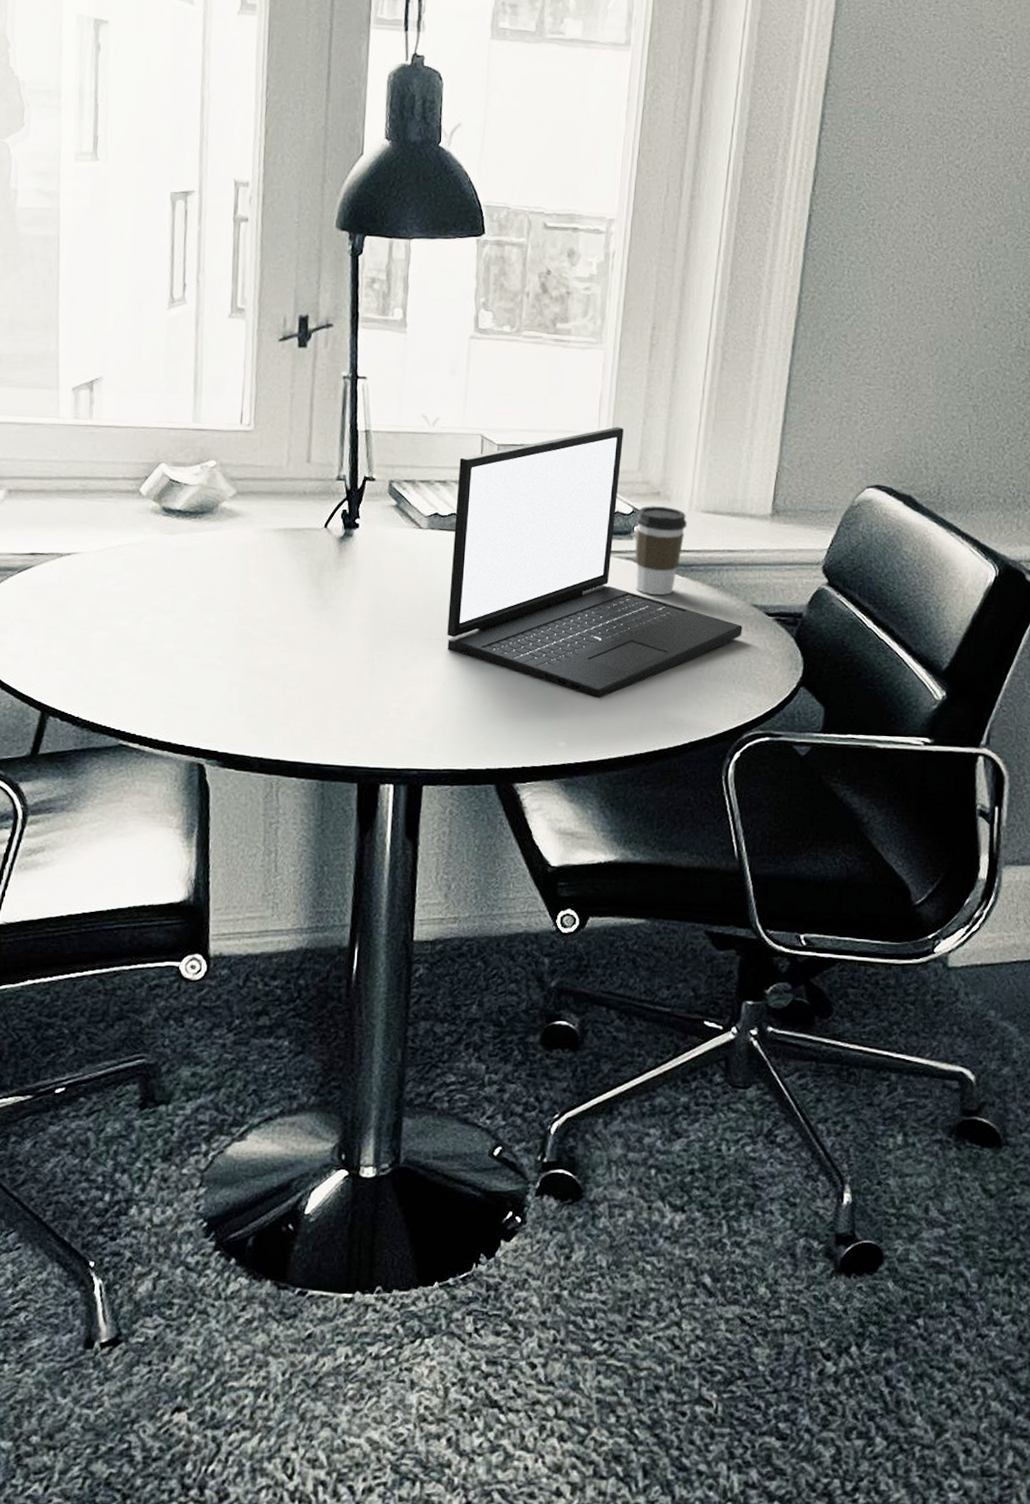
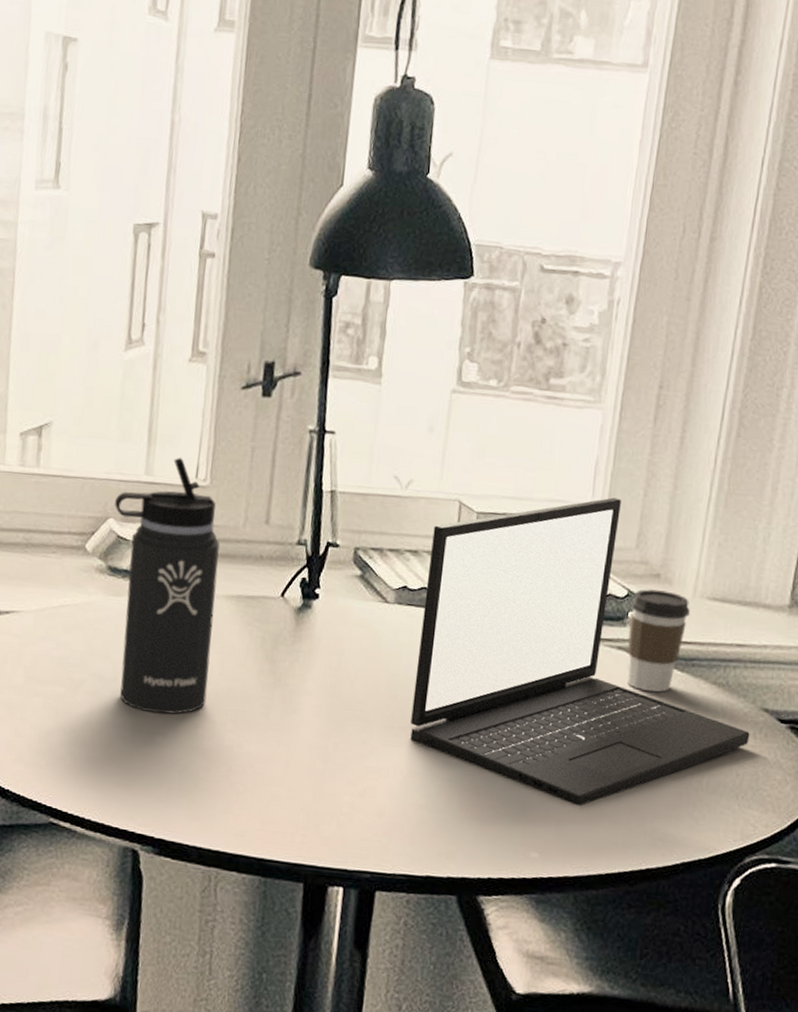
thermos bottle: none [166,405,266,640] -> present [115,457,220,714]

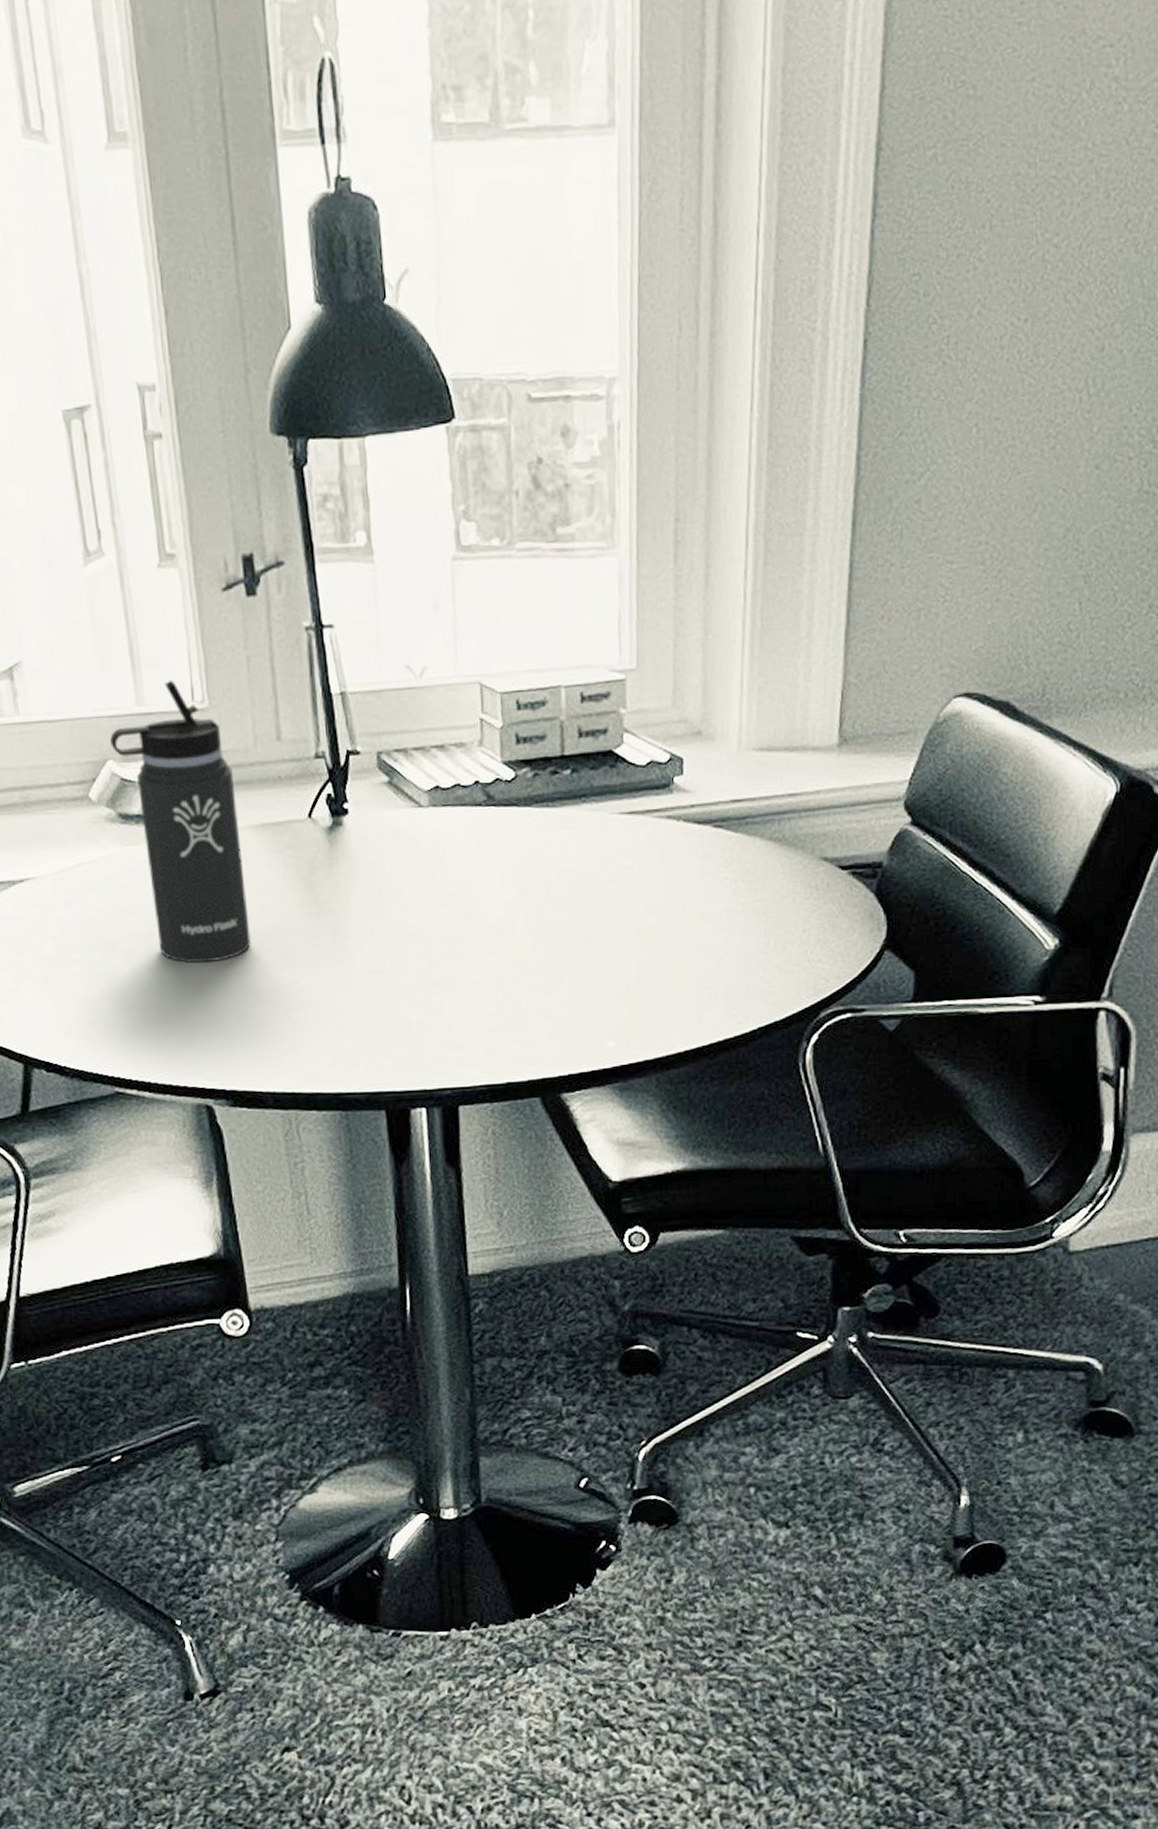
laptop: present [410,497,750,806] -> none [457,653,812,987]
coffee cup: present [626,589,690,692] -> none [674,748,737,858]

